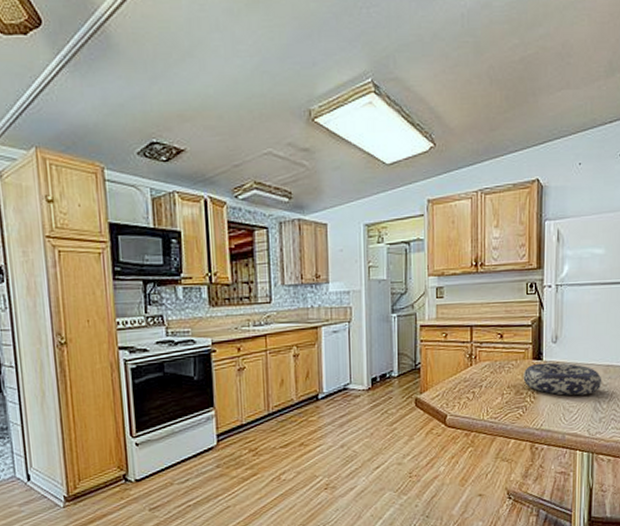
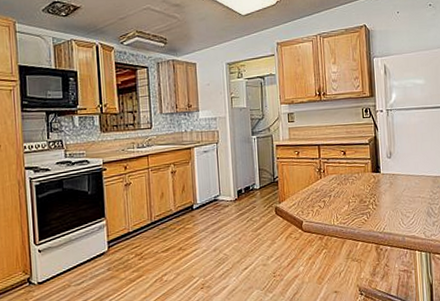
decorative bowl: present [523,362,602,396] -> none [365,175,432,203]

